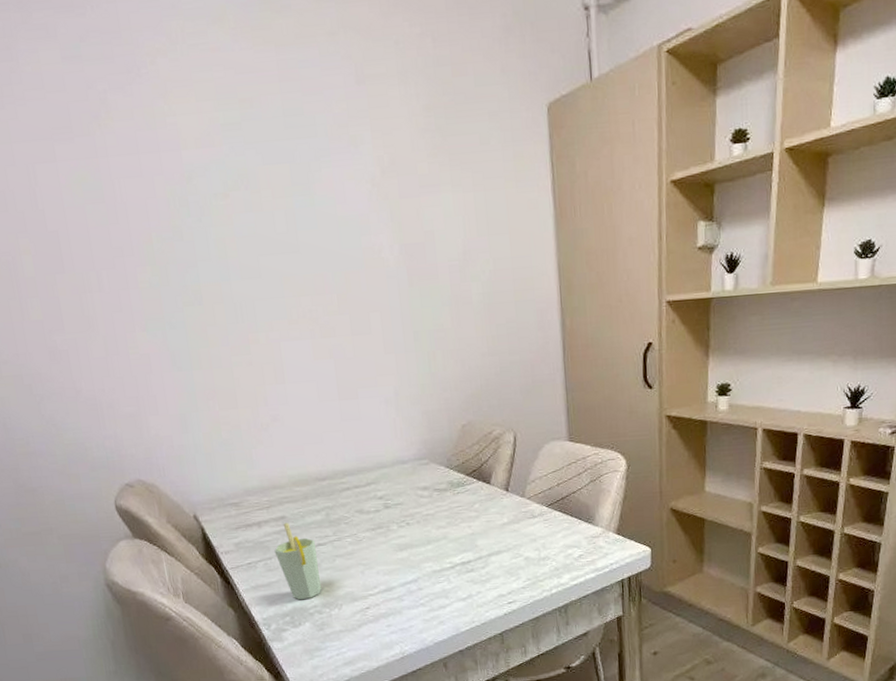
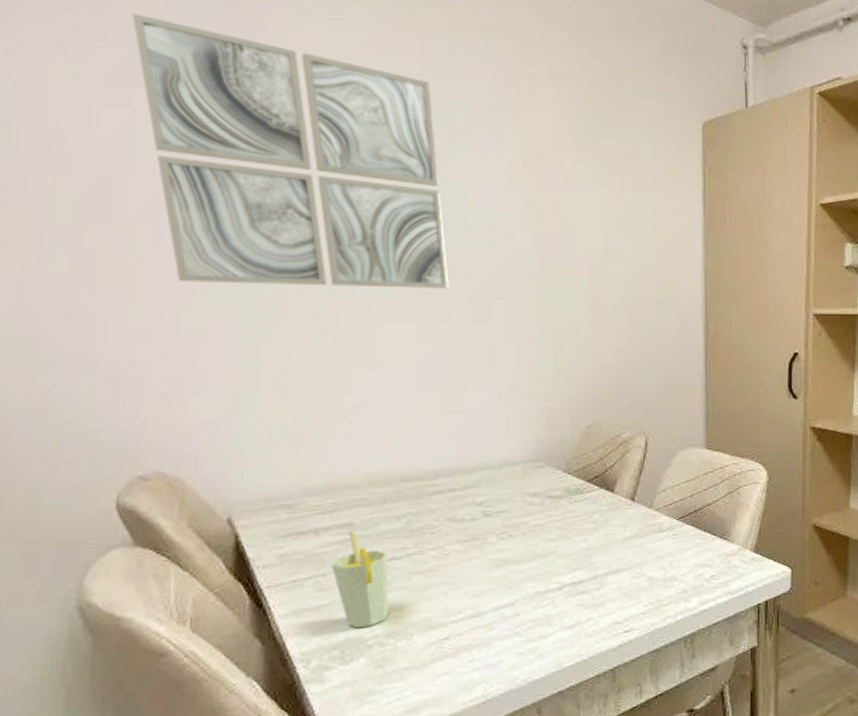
wall art: none [39,67,332,319] -> present [132,13,449,288]

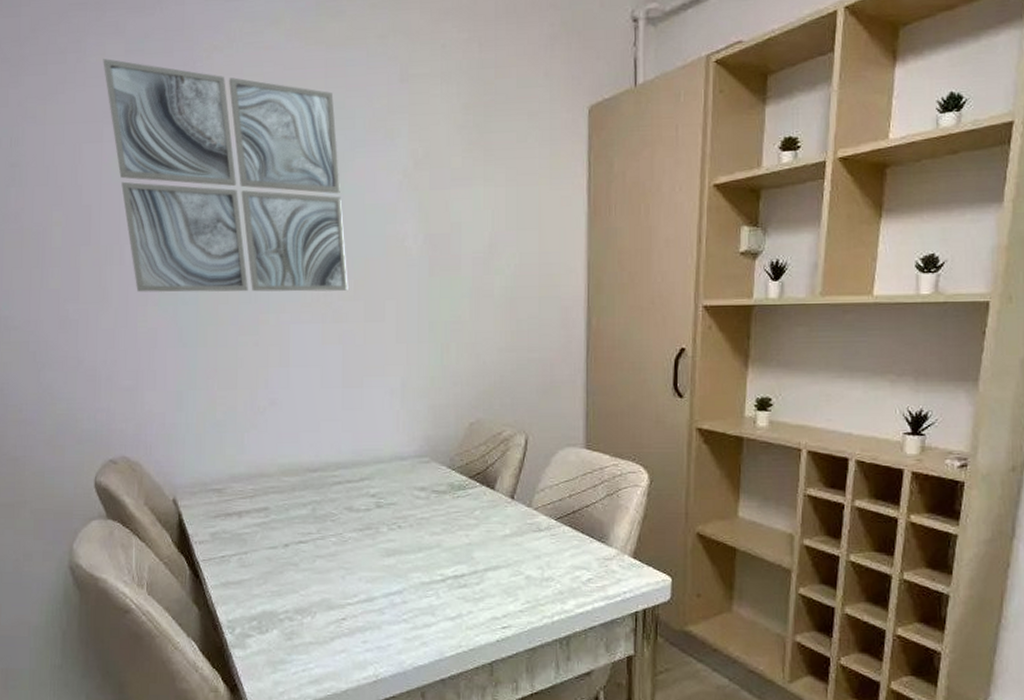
cup: present [331,531,389,629] -> none [251,515,297,603]

